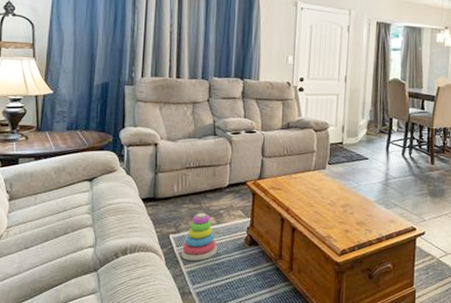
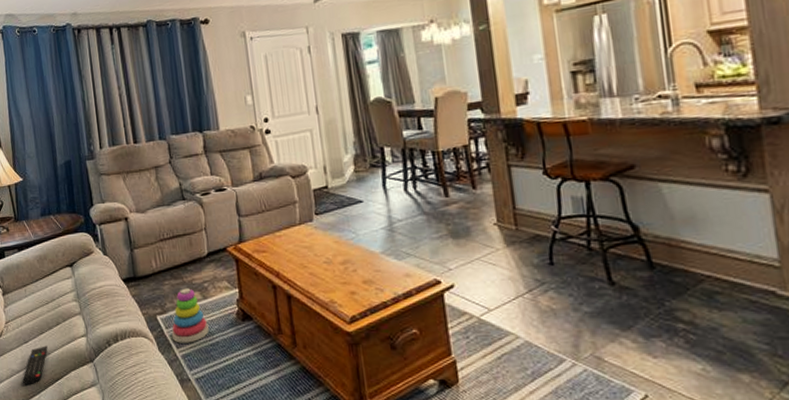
remote control: none [16,253,51,289] -> present [22,346,48,384]

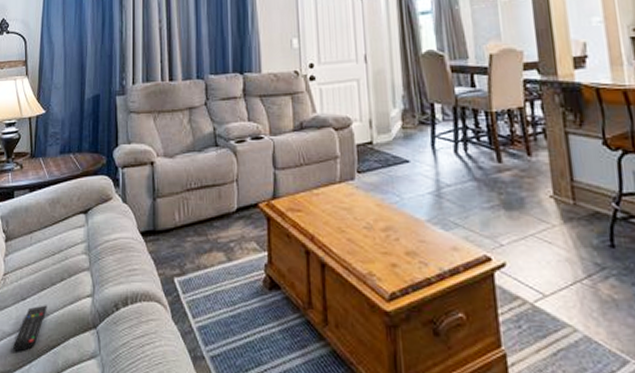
stacking toy: present [171,288,209,343] -> none [188,247,231,313]

